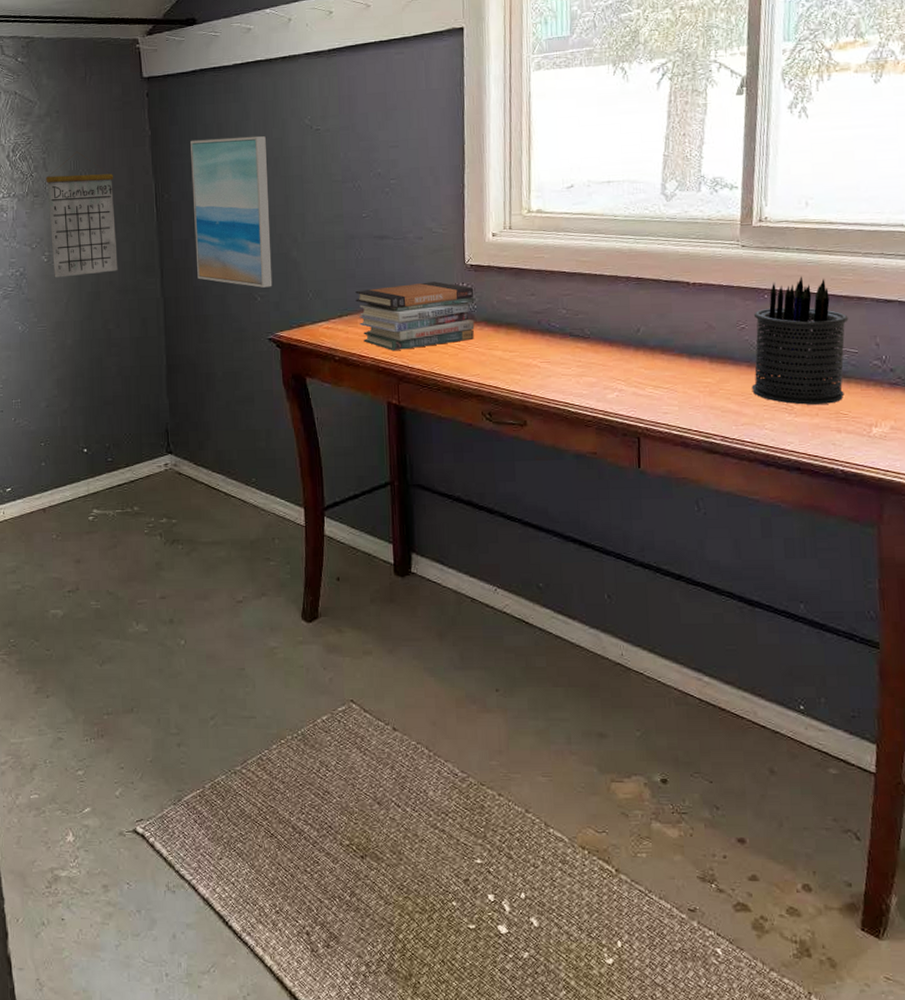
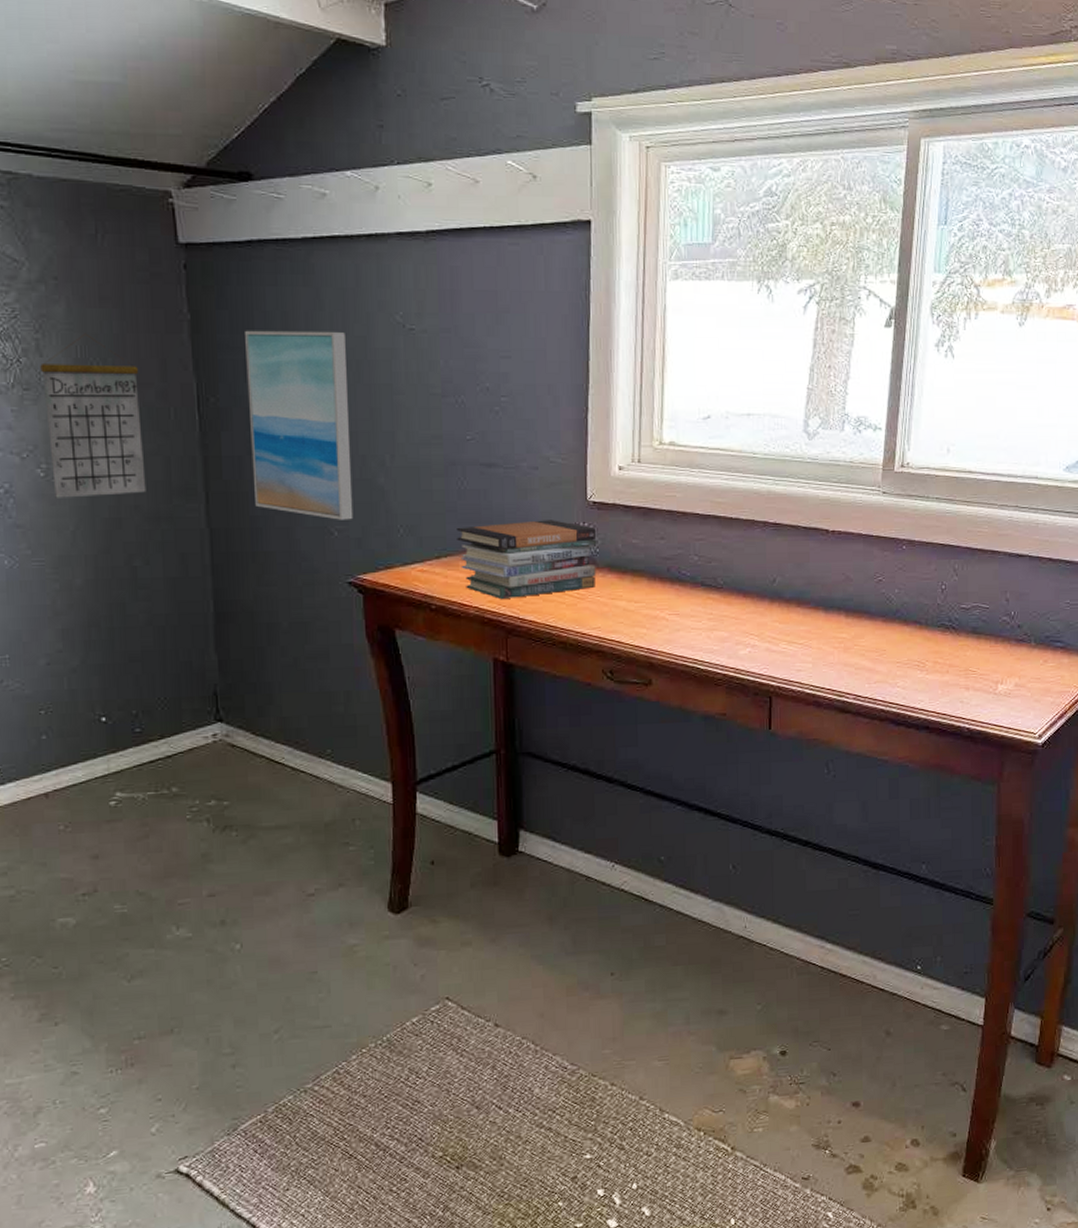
pen holder: present [751,276,849,405] -> none [886,527,982,662]

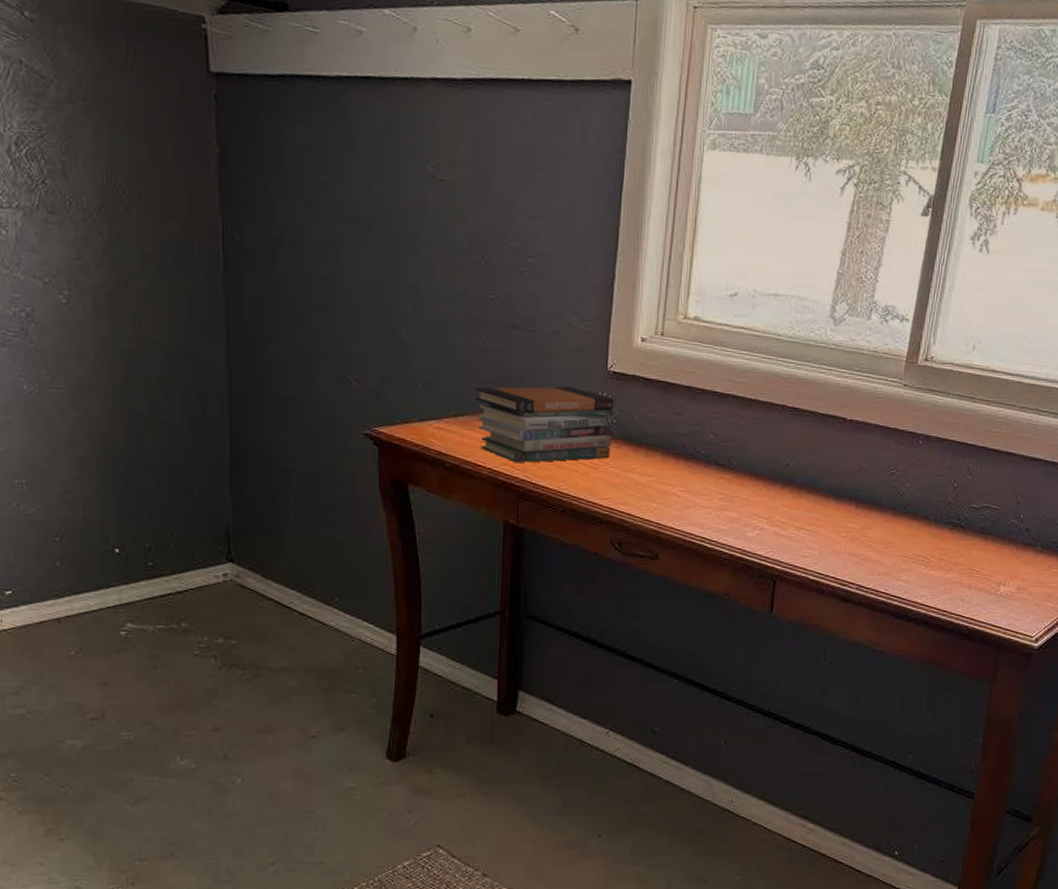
calendar: present [40,333,146,498] -> none [66,159,168,328]
wall art: present [245,330,354,520] -> none [273,168,374,371]

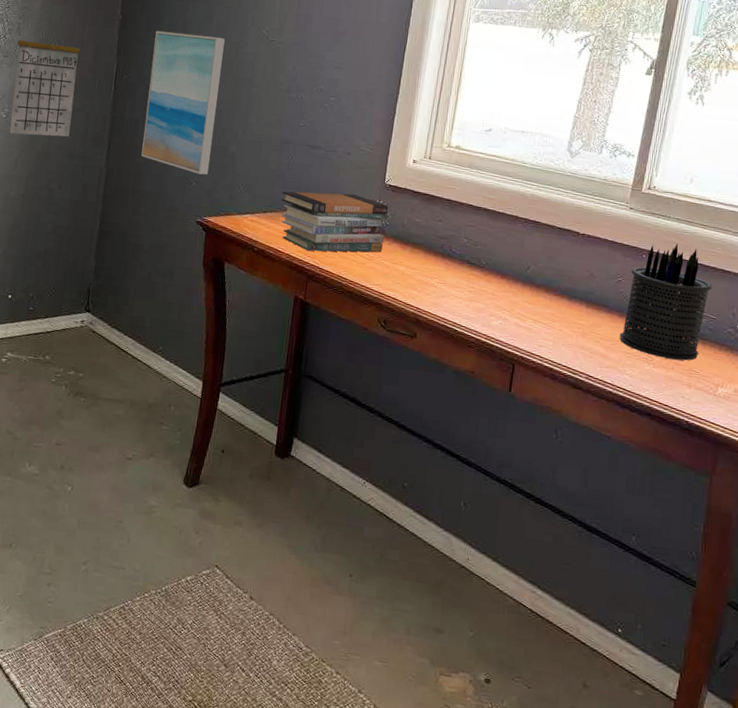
calendar: none [66,159,168,328] -> present [9,22,81,137]
wall art: none [273,168,374,371] -> present [141,30,225,175]
pen holder: none [893,425,996,559] -> present [619,244,712,361]

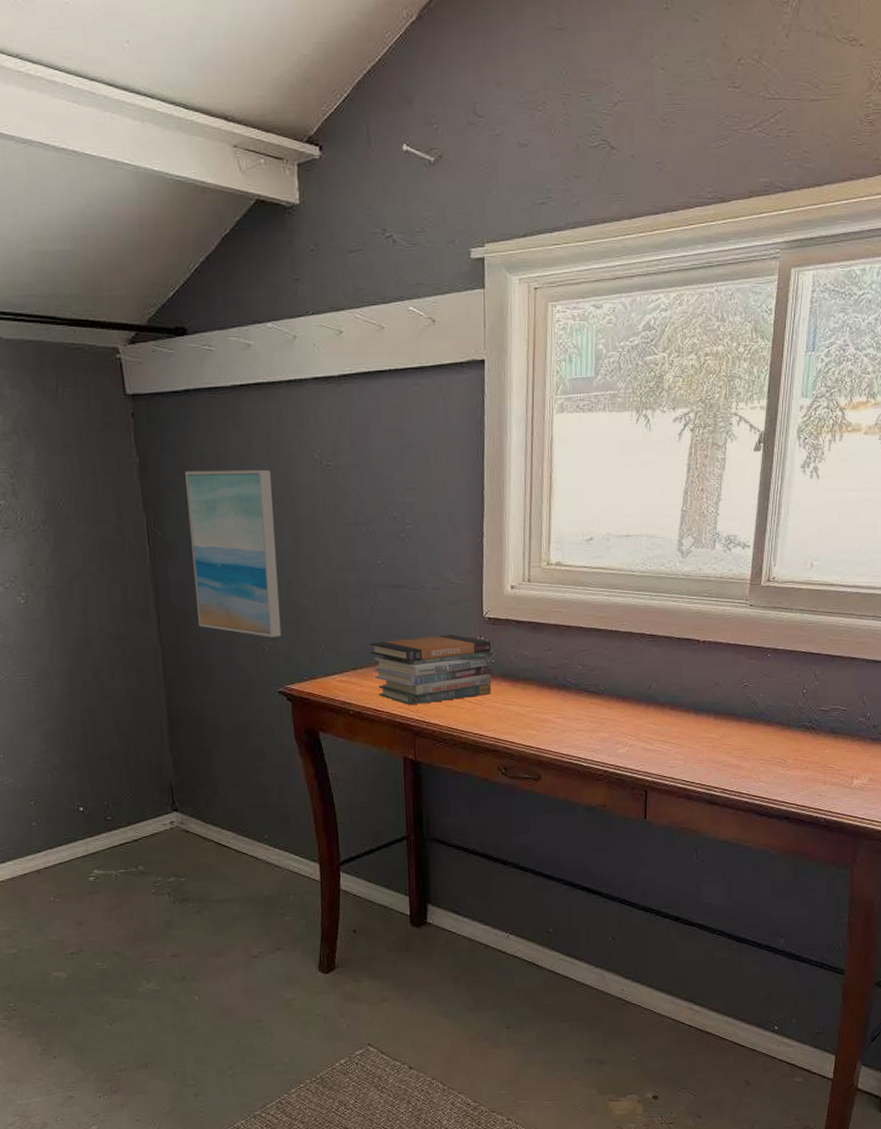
calendar: present [9,22,81,137] -> none [16,477,108,622]
pen holder: present [619,244,712,361] -> none [751,636,841,759]

